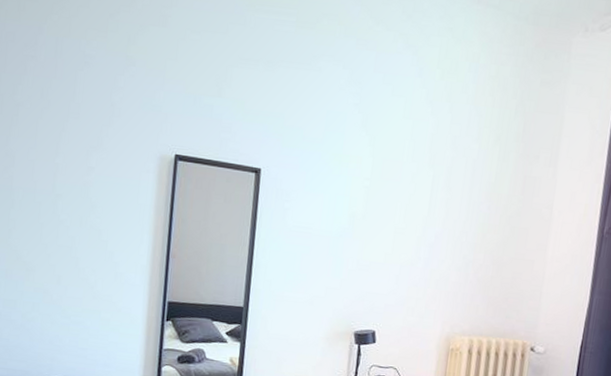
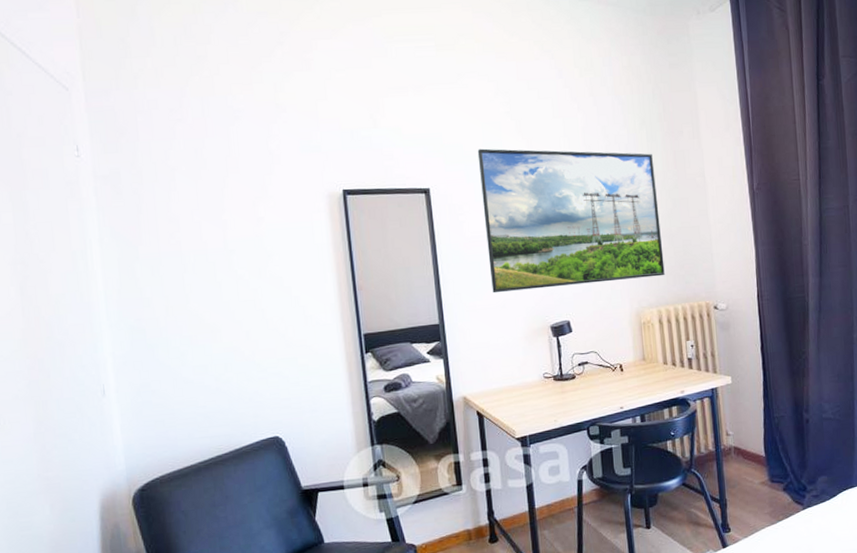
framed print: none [303,137,500,305] -> present [477,148,665,294]

